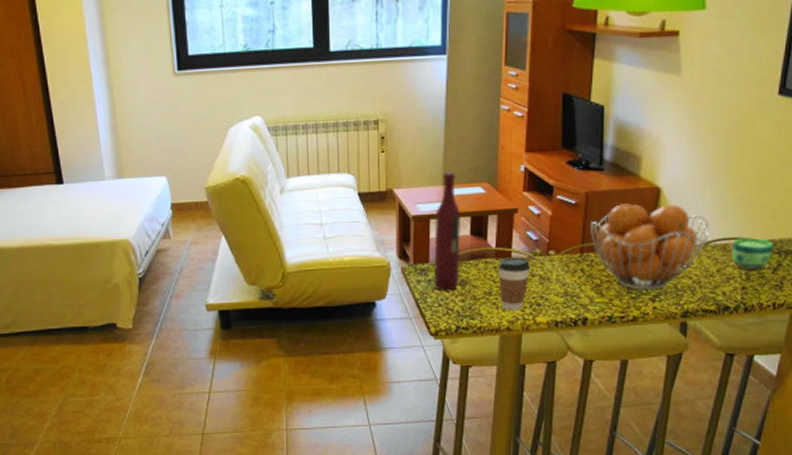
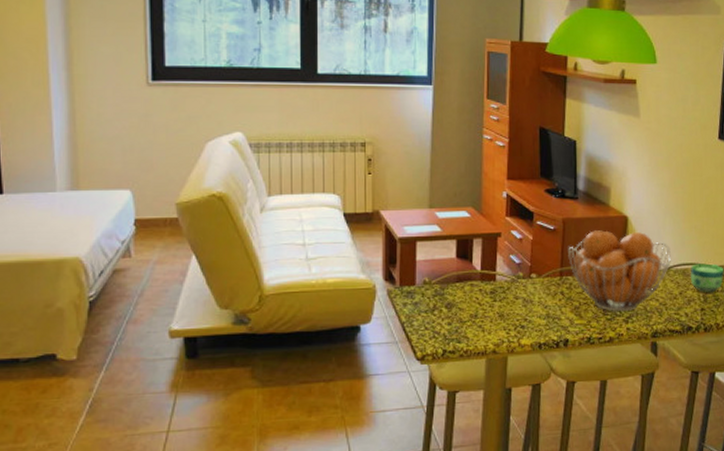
wine bottle: present [434,171,462,291] -> none [420,195,448,314]
coffee cup: present [499,257,530,311] -> none [484,280,514,334]

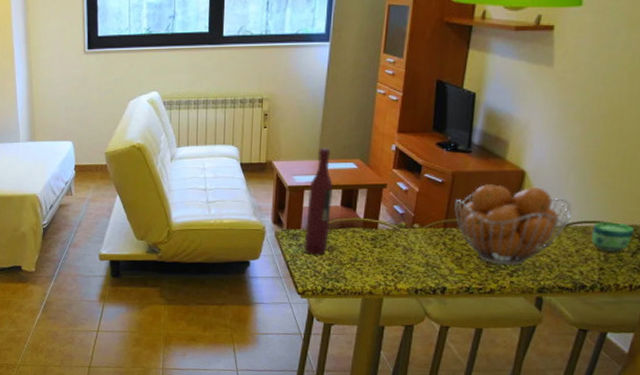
wine bottle: none [420,195,448,314] -> present [304,147,333,255]

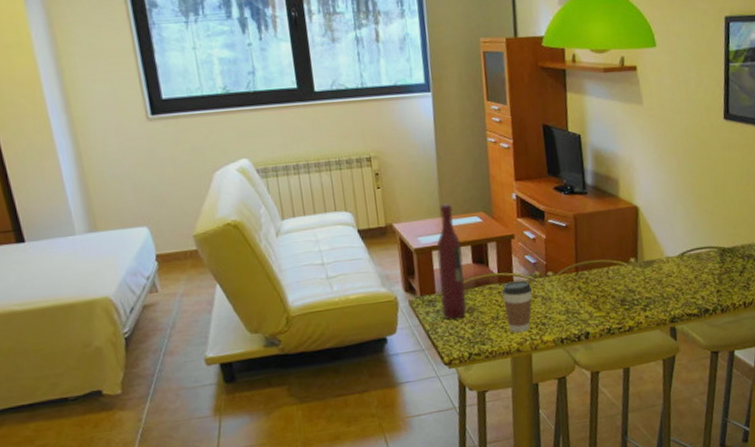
coffee cup: none [364,228,395,277] -> present [502,280,532,333]
fruit basket: present [454,184,572,266] -> none [581,221,684,302]
cup: present [591,222,634,252] -> none [704,245,738,275]

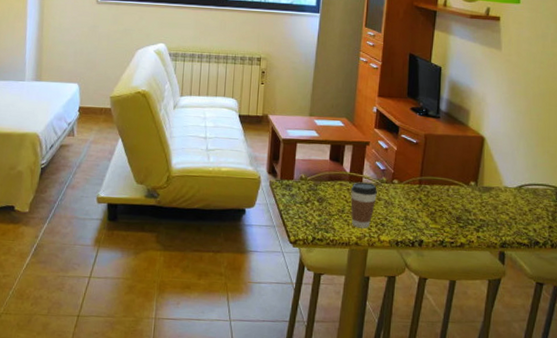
wine bottle: present [436,203,467,320] -> none [296,105,323,206]

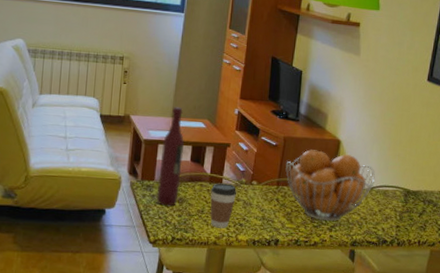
wine bottle: none [296,105,323,206] -> present [157,106,184,206]
fruit basket: none [427,147,523,222] -> present [285,149,375,222]

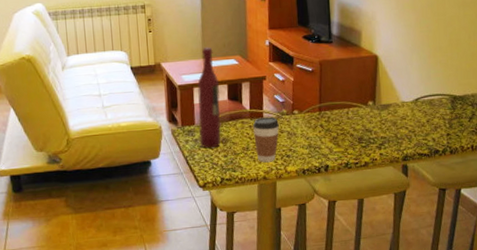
fruit basket: present [285,149,375,222] -> none [325,69,418,141]

